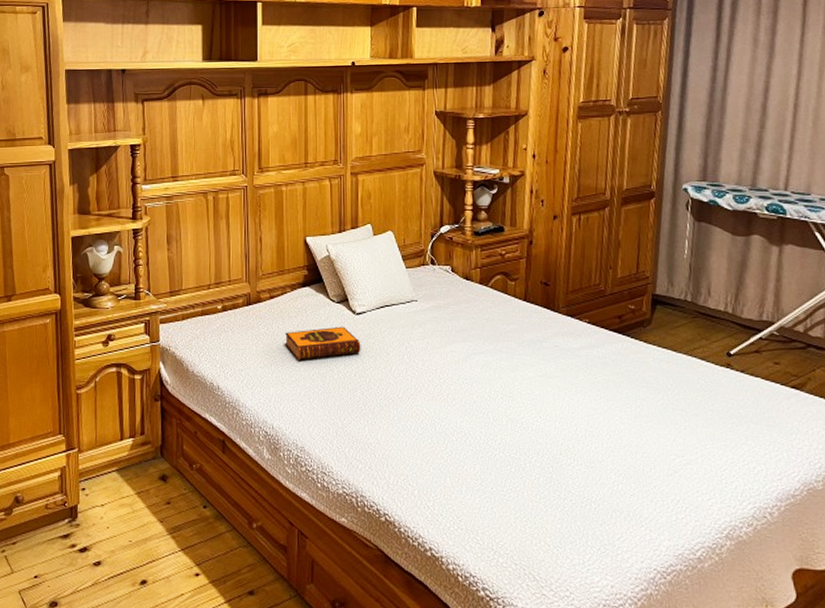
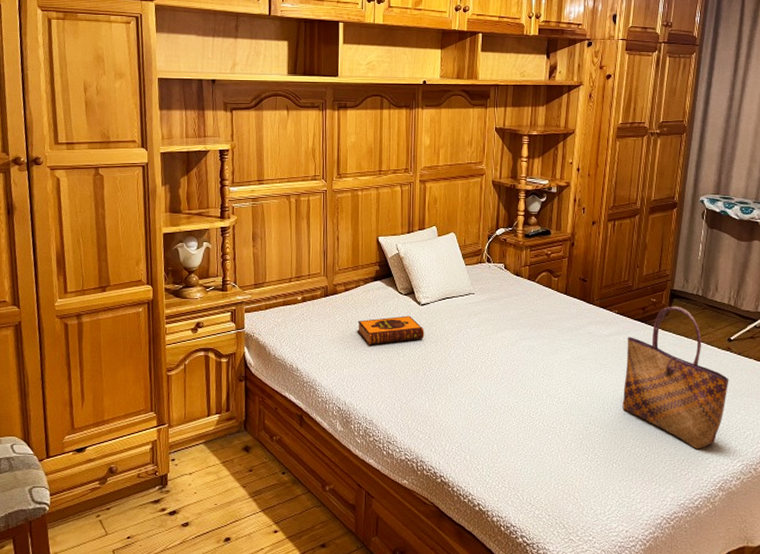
tote bag: none [599,314,732,488] -> present [622,306,729,450]

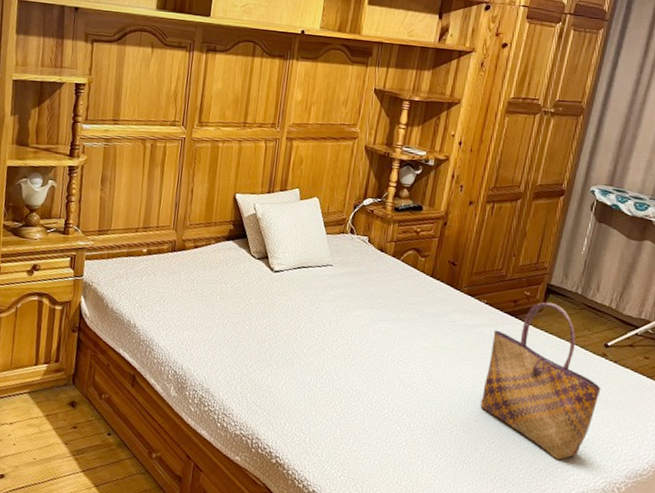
hardback book: present [358,315,424,345] -> none [203,281,275,309]

